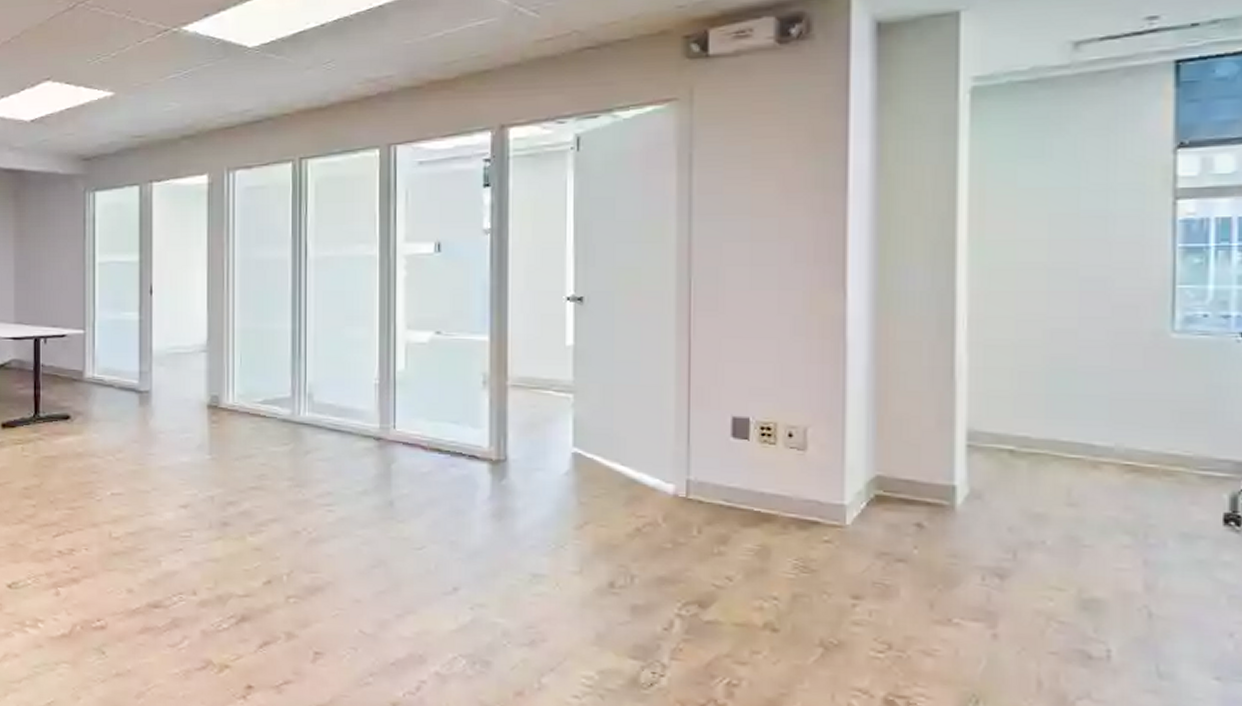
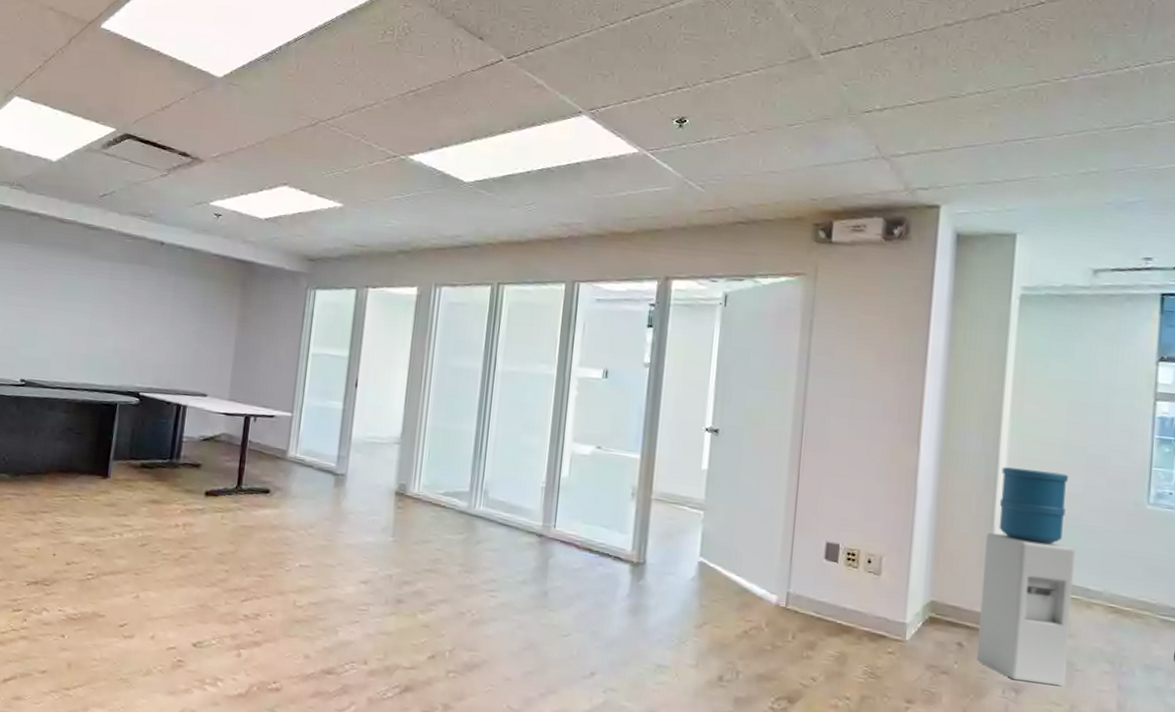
water cooler: none [942,305,1071,568] -> present [976,467,1075,687]

